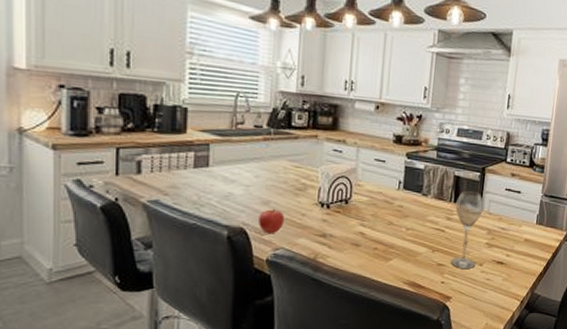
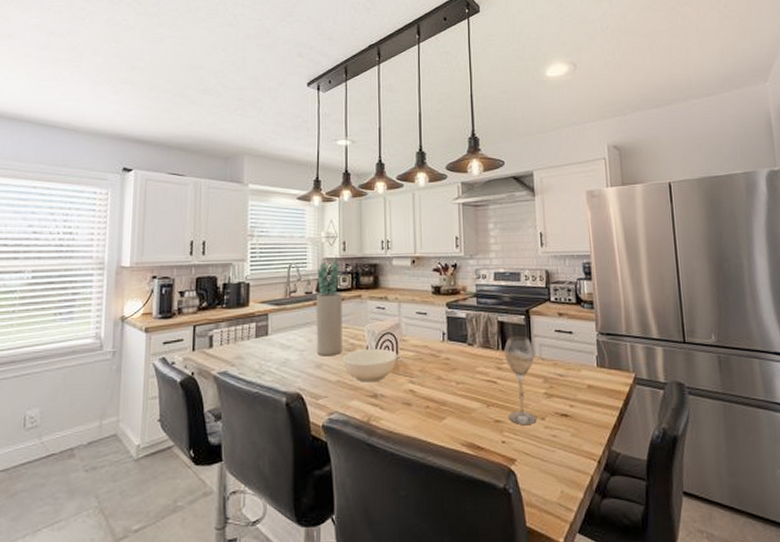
fruit: present [258,209,285,234] -> none [313,372,337,398]
vase: none [264,89,296,194] -> present [316,255,342,356]
bowl: none [292,189,351,223] -> present [342,348,398,382]

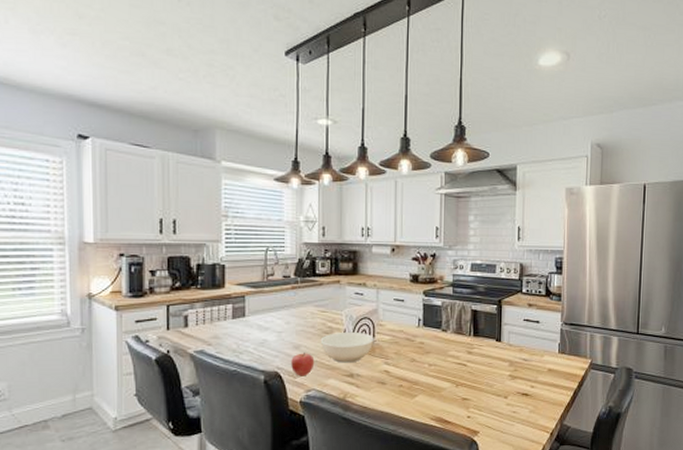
fruit: none [313,372,337,398] -> present [291,353,315,377]
vase: present [316,255,342,356] -> none [294,240,321,338]
wineglass: present [504,336,537,426] -> none [475,323,503,403]

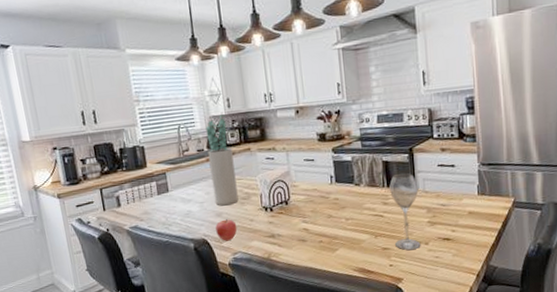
vase: none [294,240,321,338] -> present [206,112,239,206]
bowl: present [320,331,374,363] -> none [239,195,290,225]
wineglass: none [475,323,503,403] -> present [389,173,421,251]

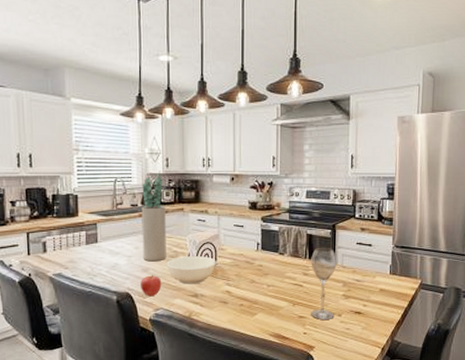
bowl: none [239,195,290,225] -> present [167,255,216,284]

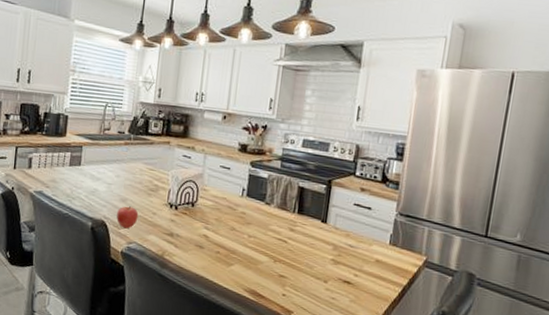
vase: present [141,171,166,262] -> none [122,100,153,194]
bowl: present [167,255,216,284] -> none [145,191,197,223]
wineglass: present [311,247,337,321] -> none [293,202,330,285]

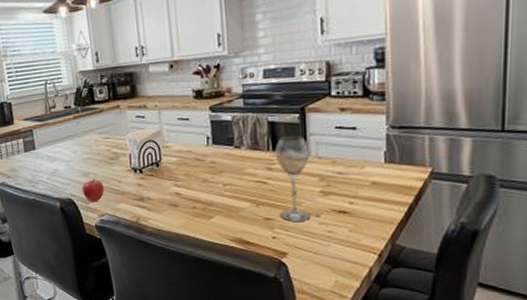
wineglass: none [293,202,330,285] -> present [275,135,311,222]

